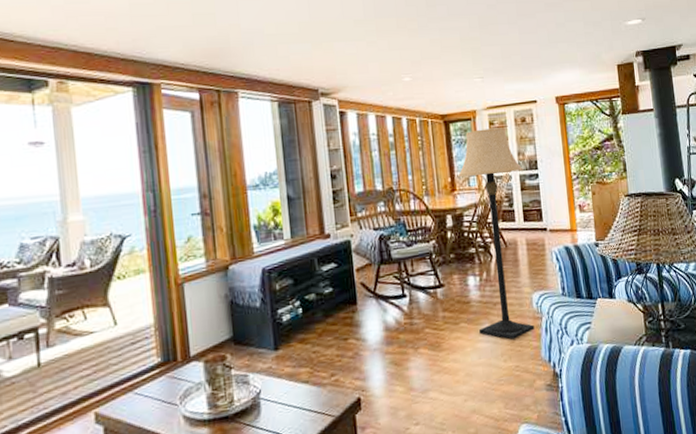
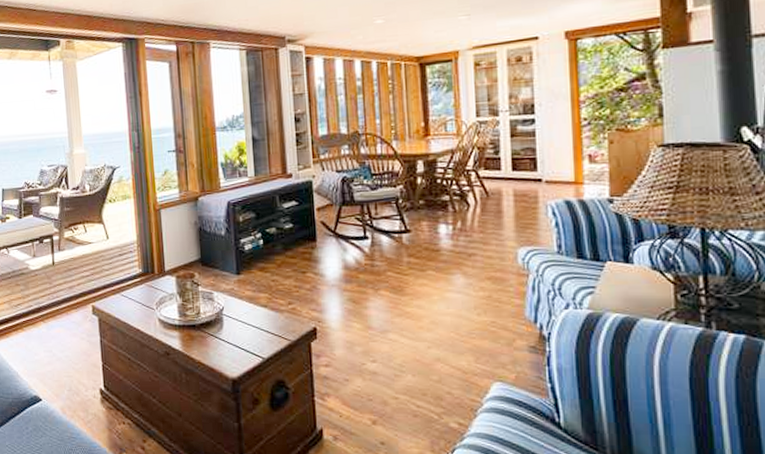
lamp: present [457,127,535,340] -> none [431,68,518,294]

